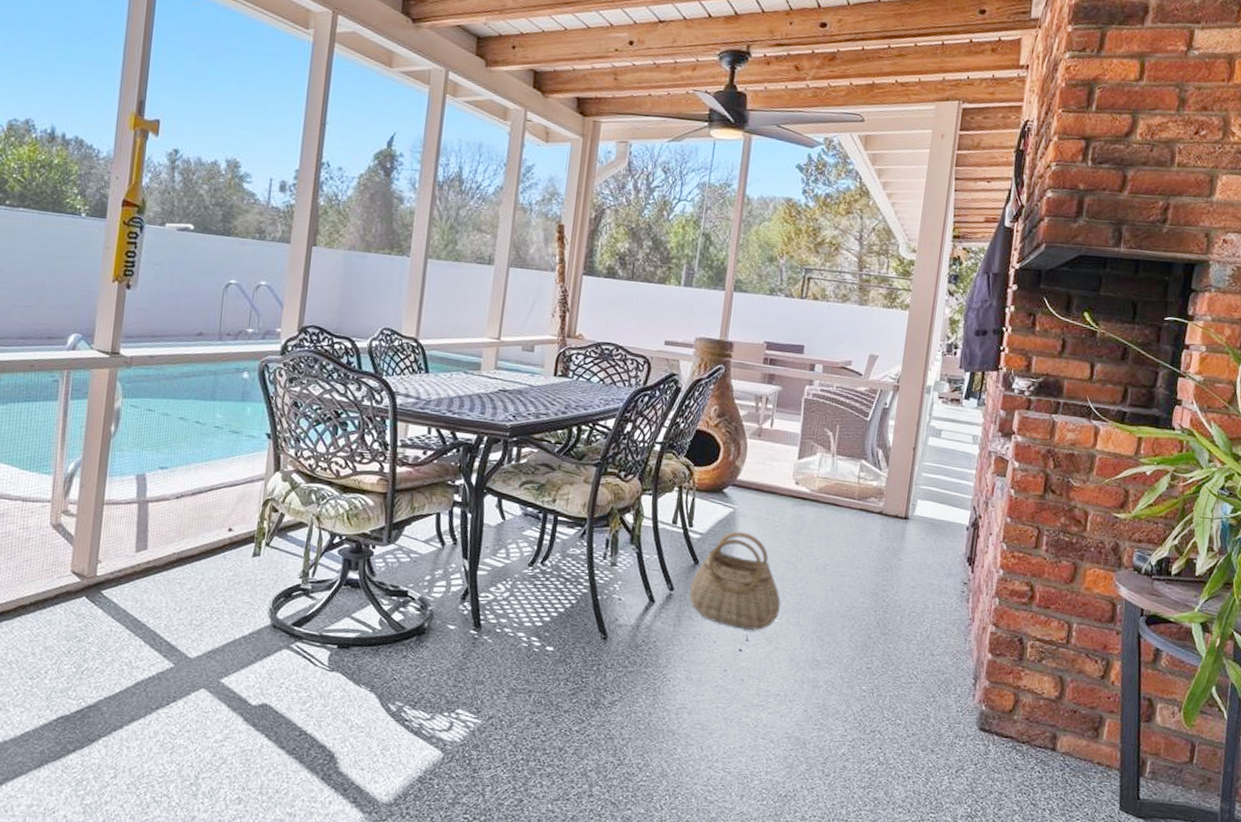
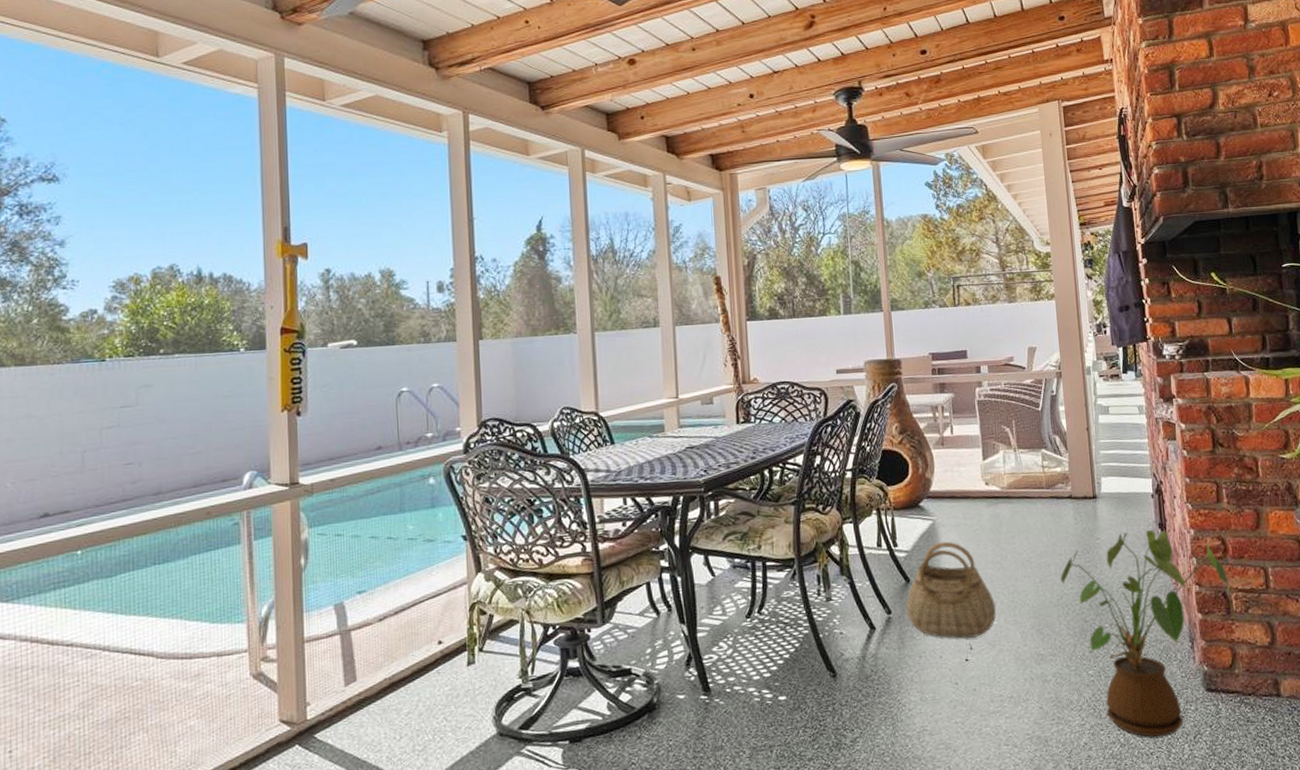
house plant: none [852,559,1029,765] -> present [1060,529,1230,737]

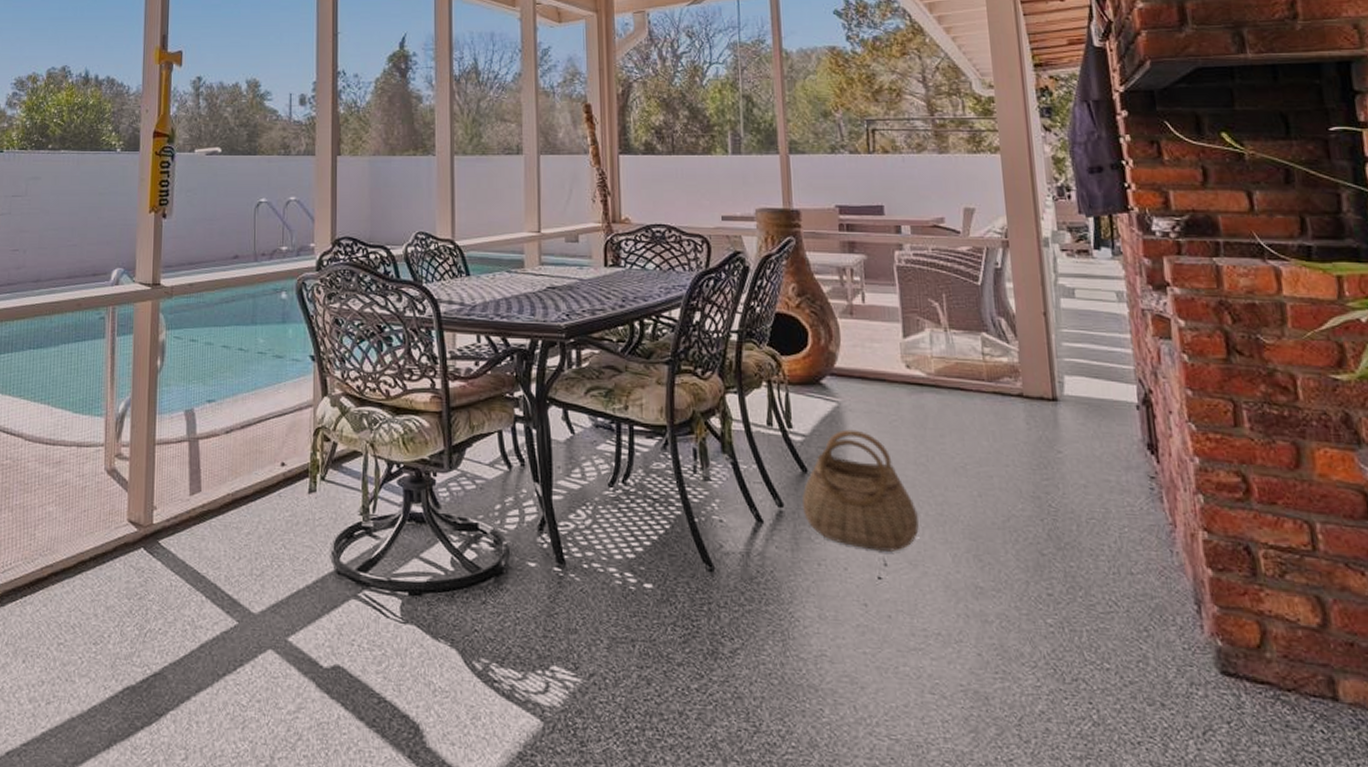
house plant: present [1060,529,1230,737] -> none [1006,449,1256,724]

